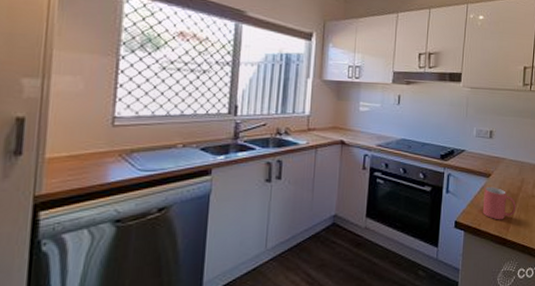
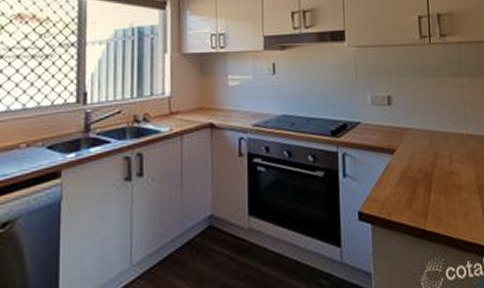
mug: present [482,186,516,220] -> none [389,164,432,207]

